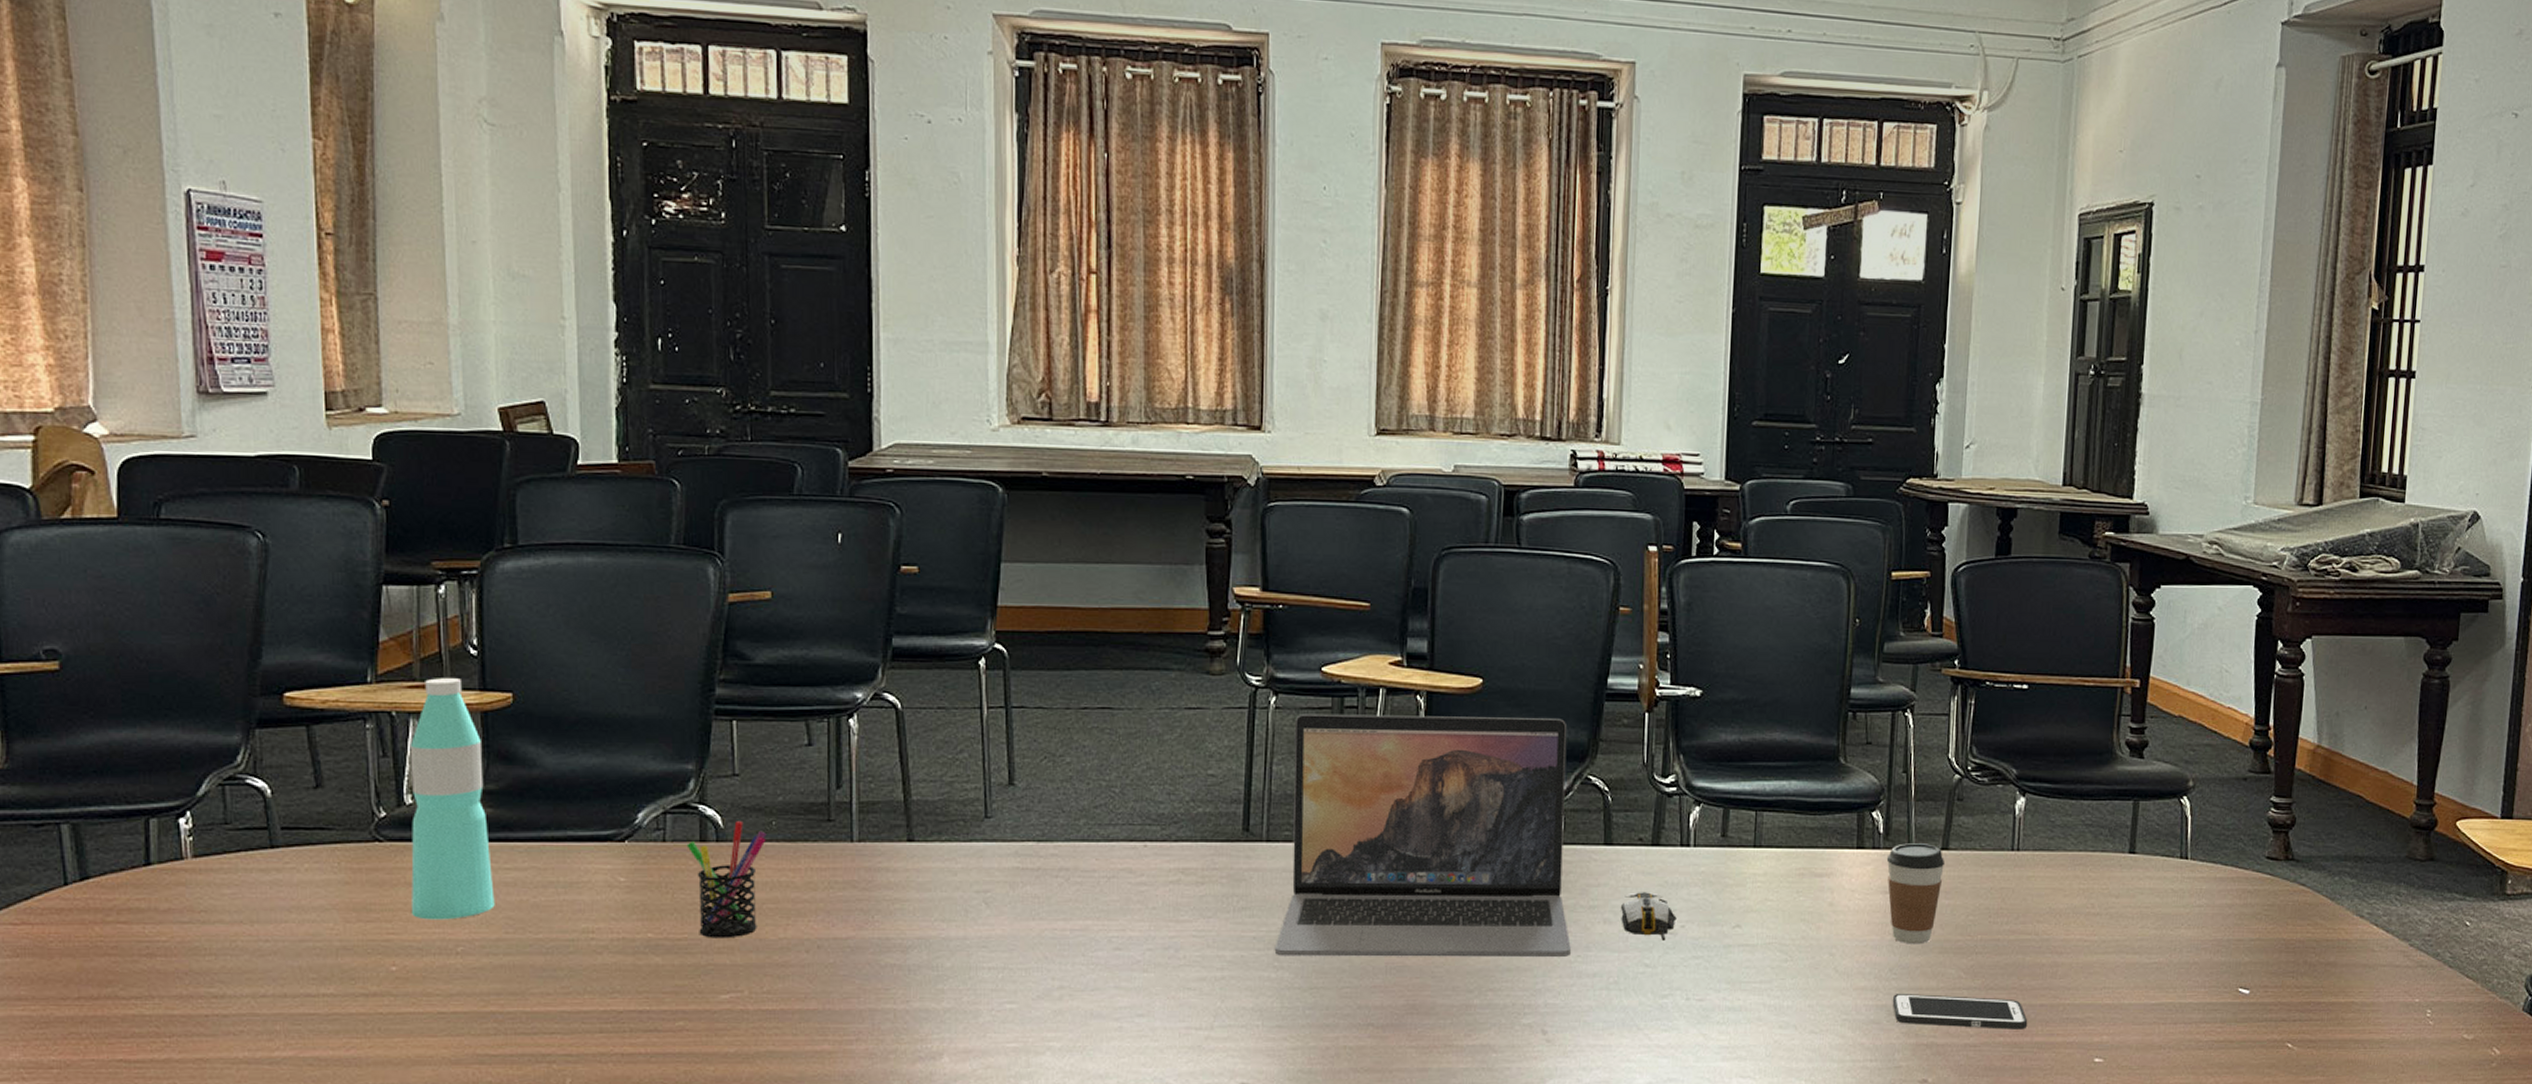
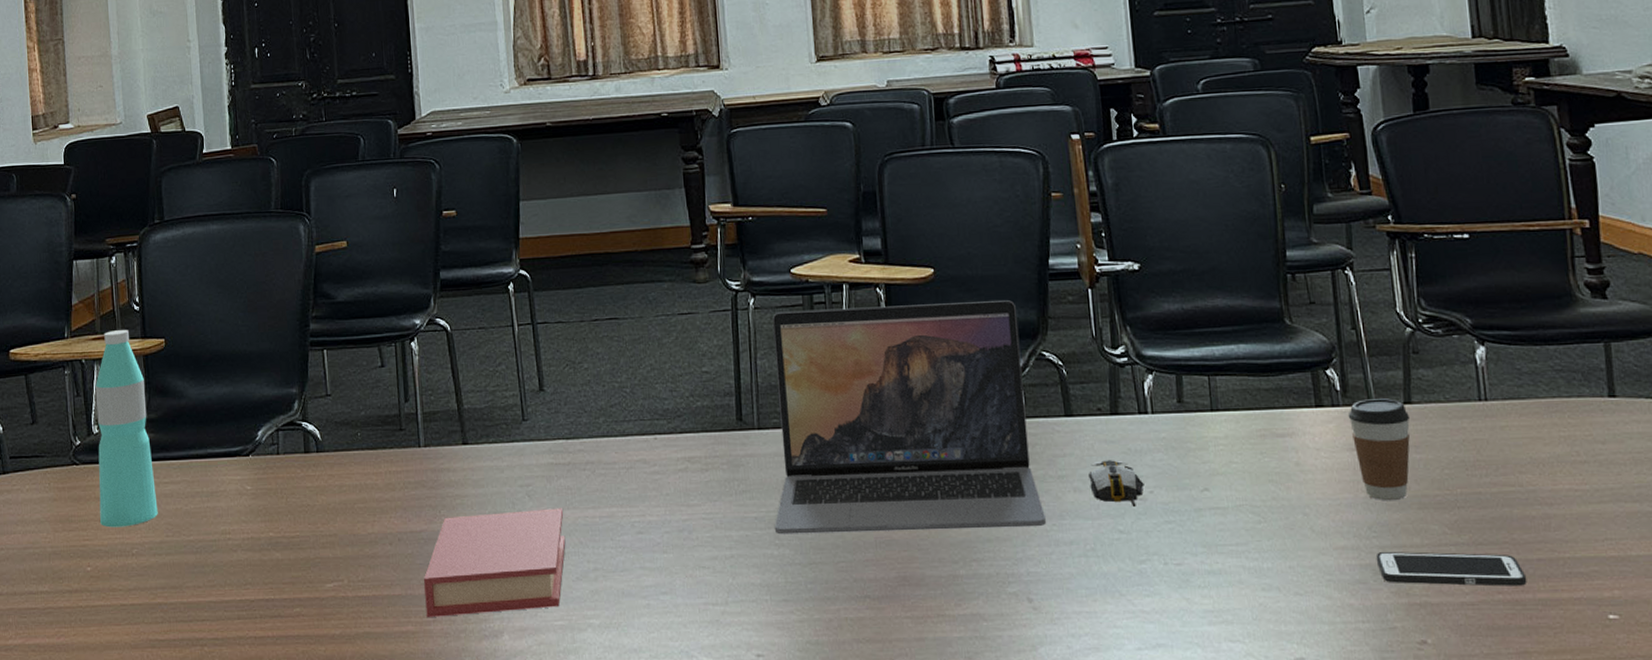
pen holder: present [686,821,766,939] -> none [295,434,354,535]
book: none [848,918,1028,1035] -> present [424,508,566,617]

